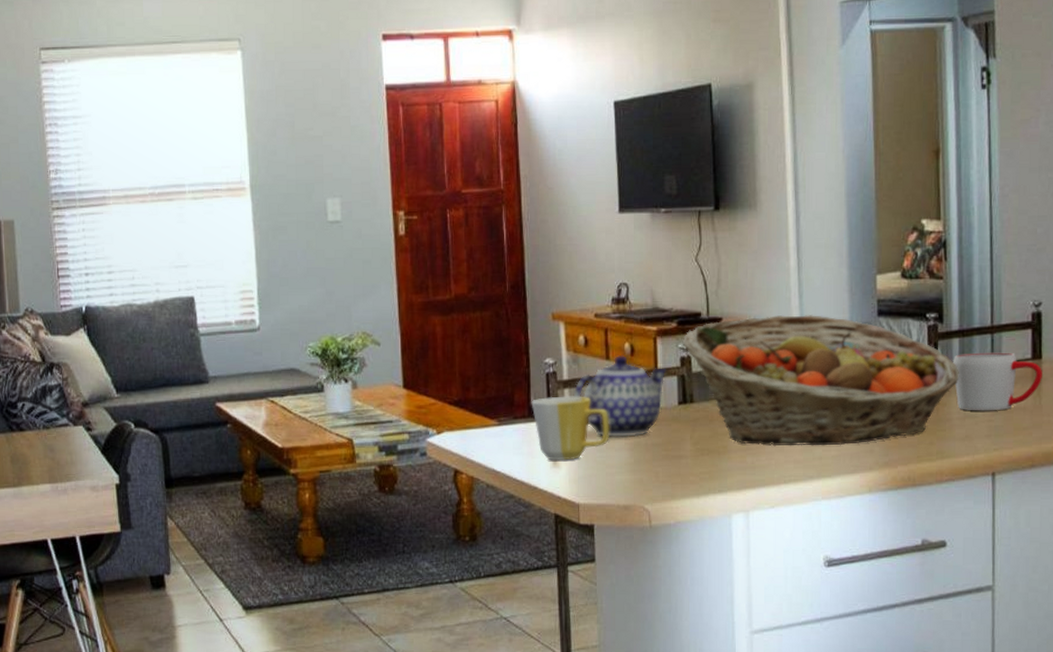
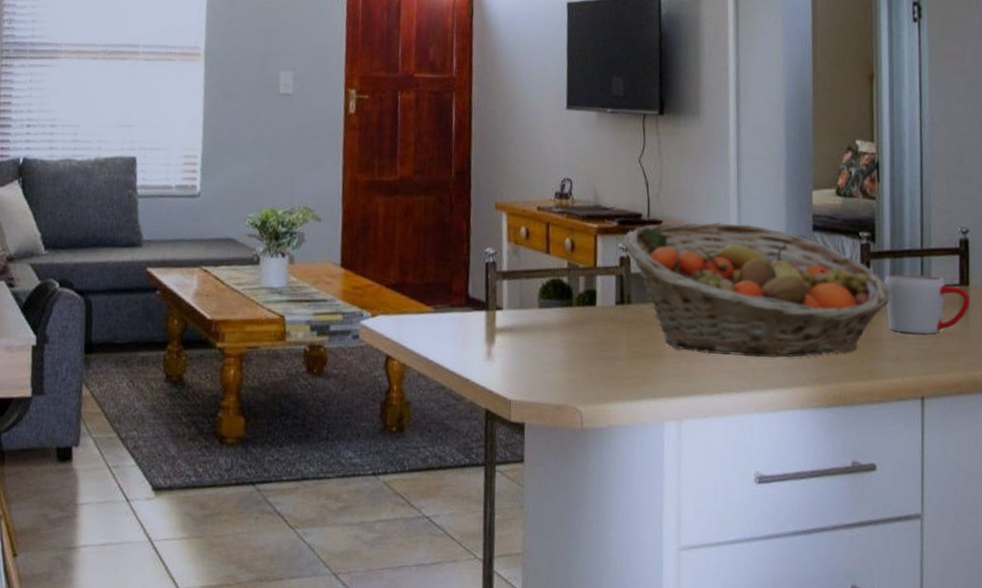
mug: present [532,396,609,461] -> none [469,286,546,354]
teapot: present [572,354,667,438] -> none [510,249,606,334]

